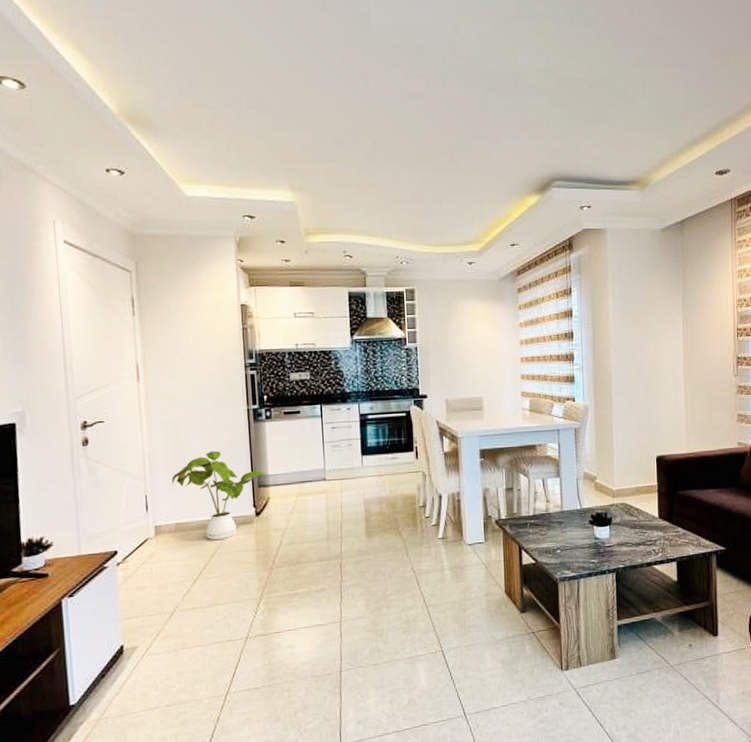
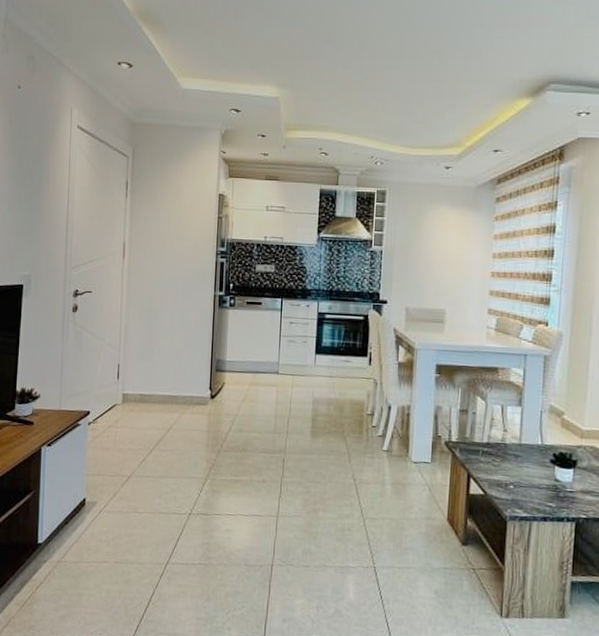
house plant: present [172,450,269,541] -> none [141,330,227,417]

